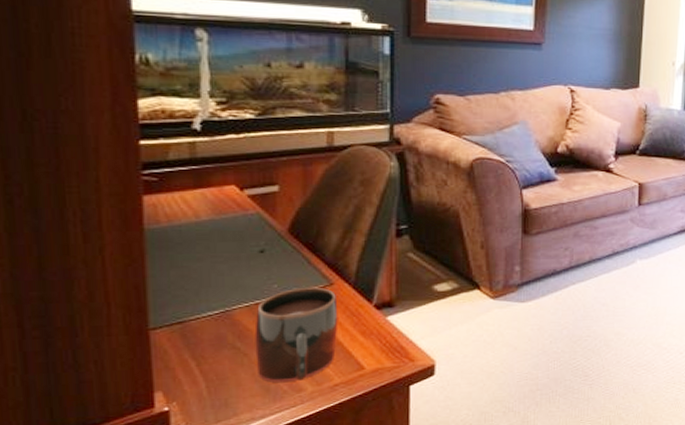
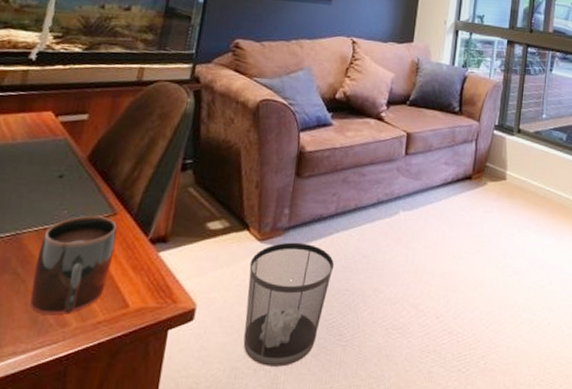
waste bin: none [485,297,574,408] -> present [243,242,335,367]

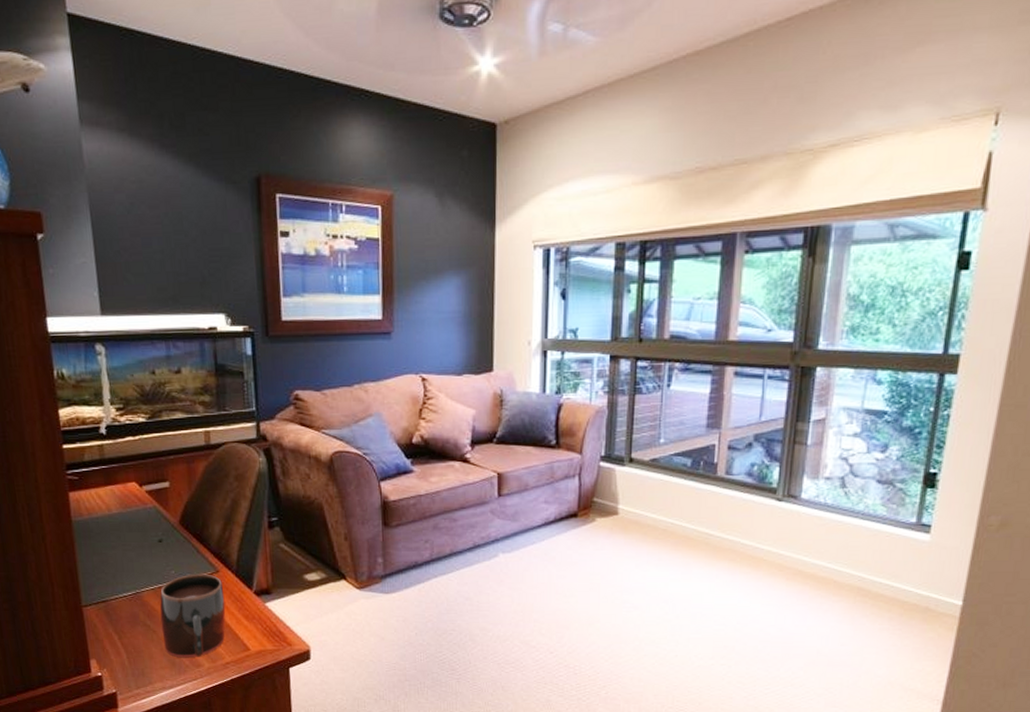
waste bin: present [243,242,335,367] -> none [352,589,437,697]

